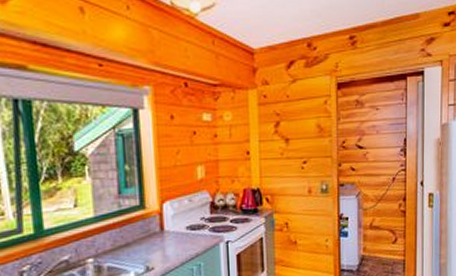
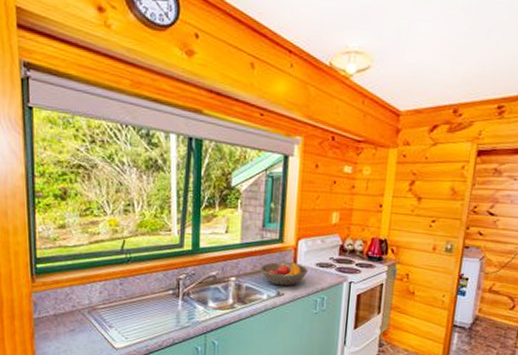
fruit bowl: none [120,229,178,259] -> present [259,262,308,286]

